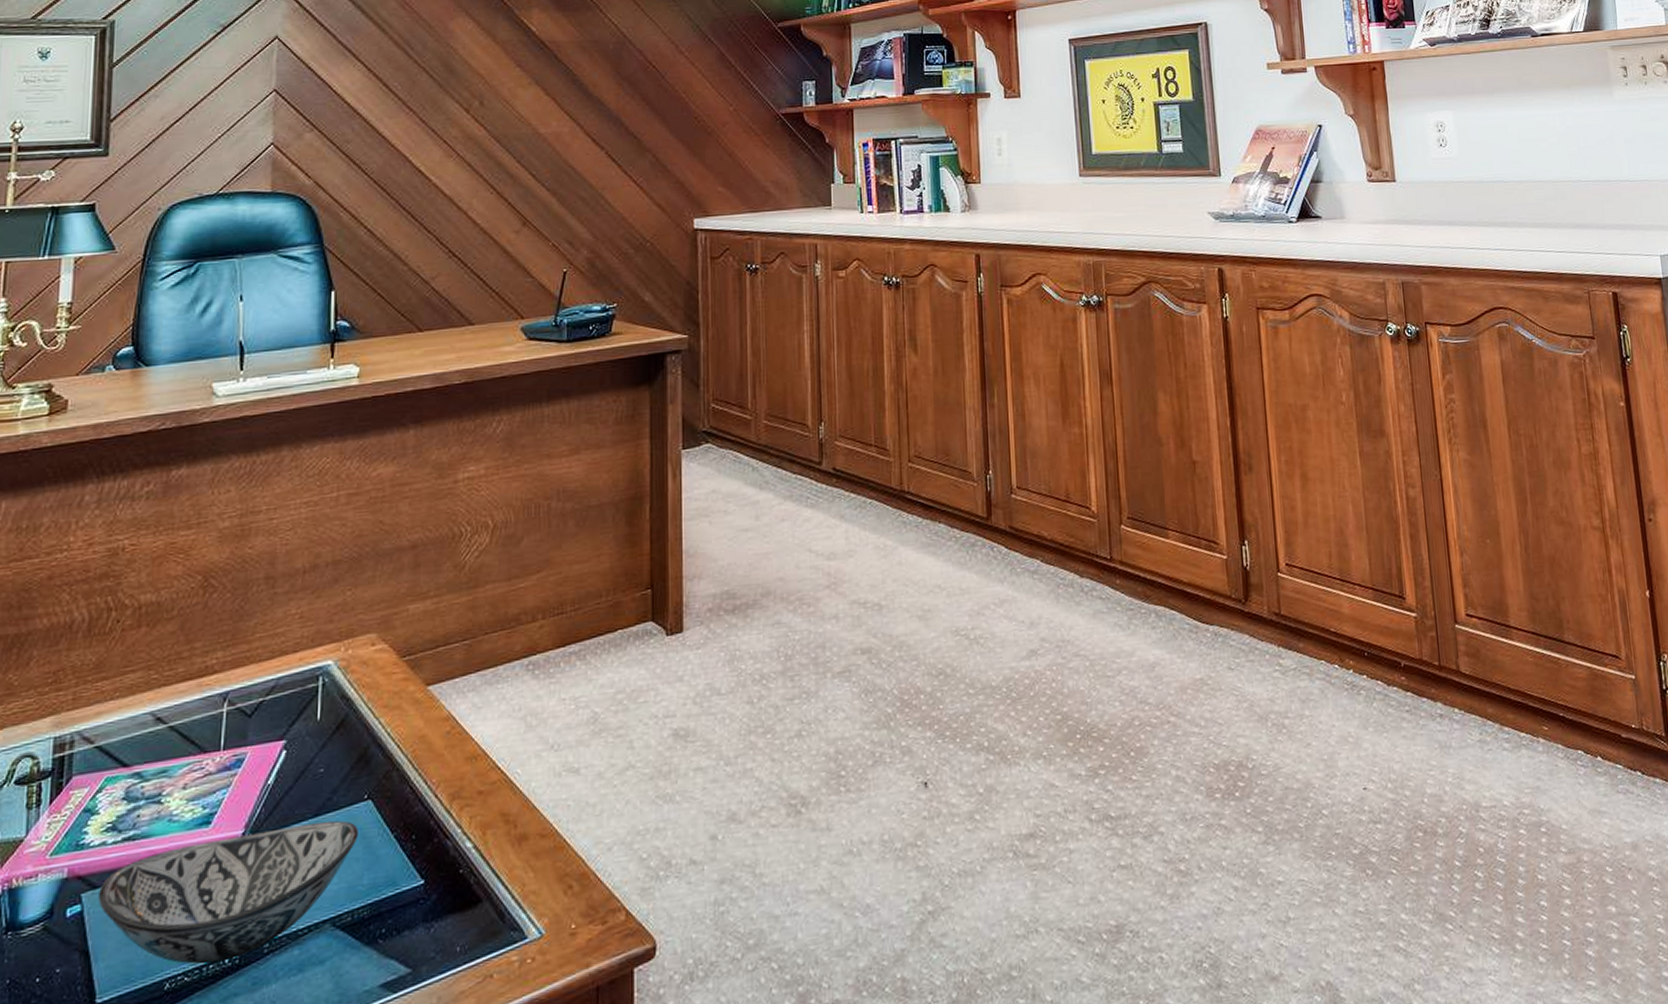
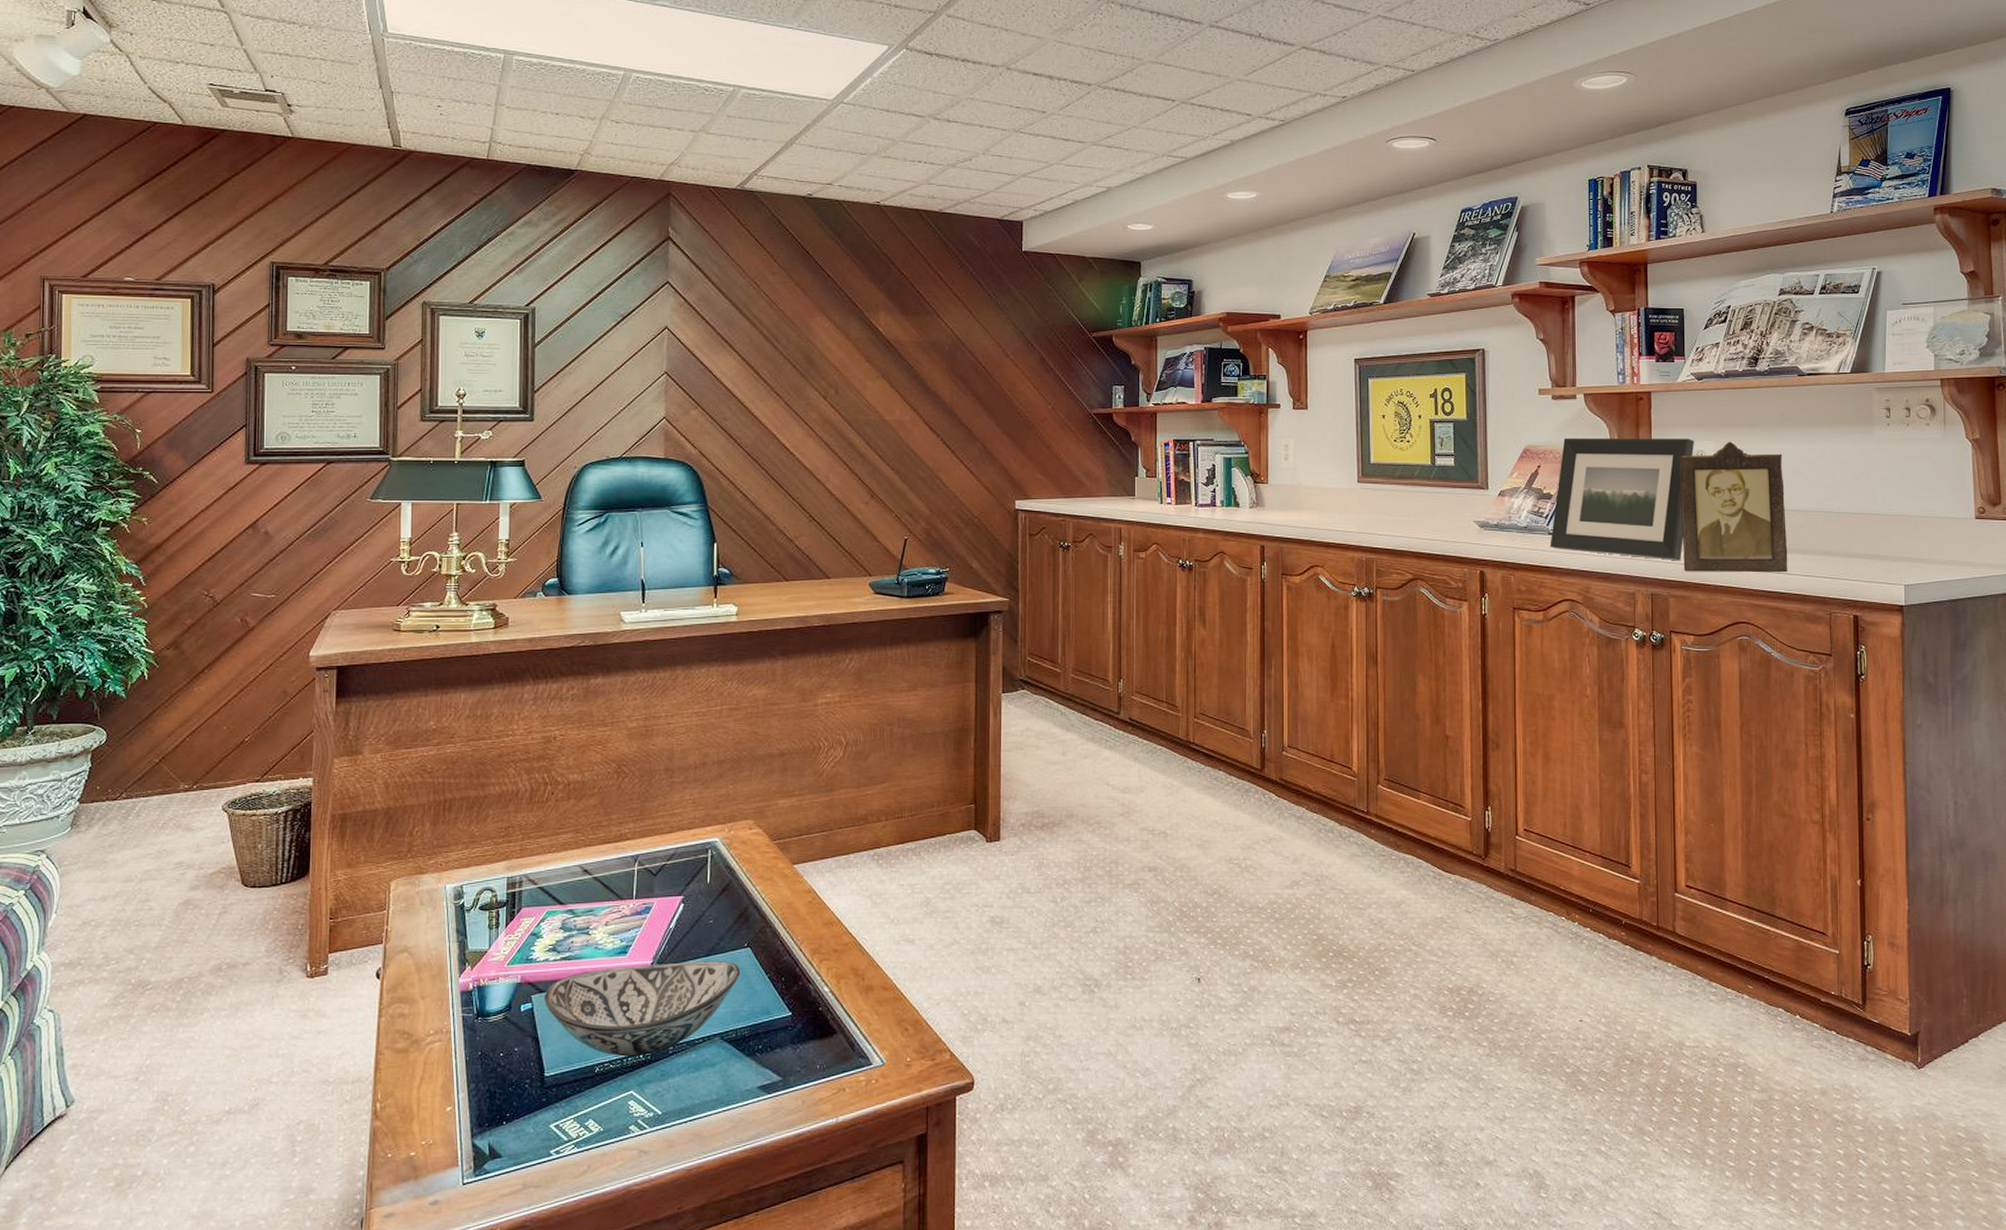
picture frame: none [1290,109,1433,244] -> present [1550,437,1694,561]
photo frame: none [1419,110,1541,256] -> present [1680,441,1788,573]

